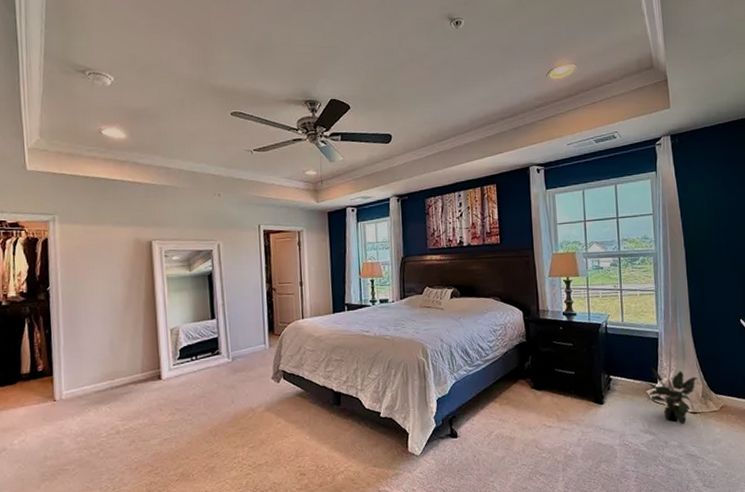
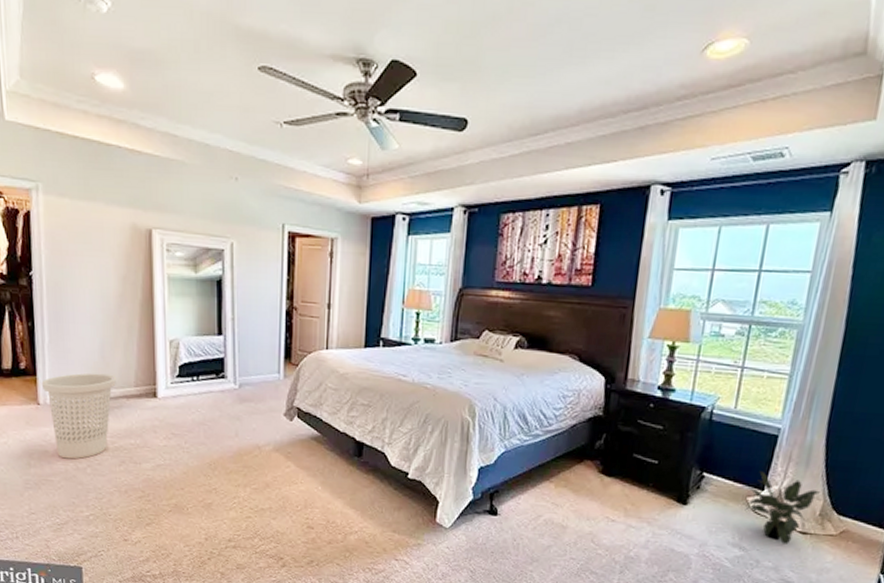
laundry basket: none [57,365,125,447] -> present [41,373,116,460]

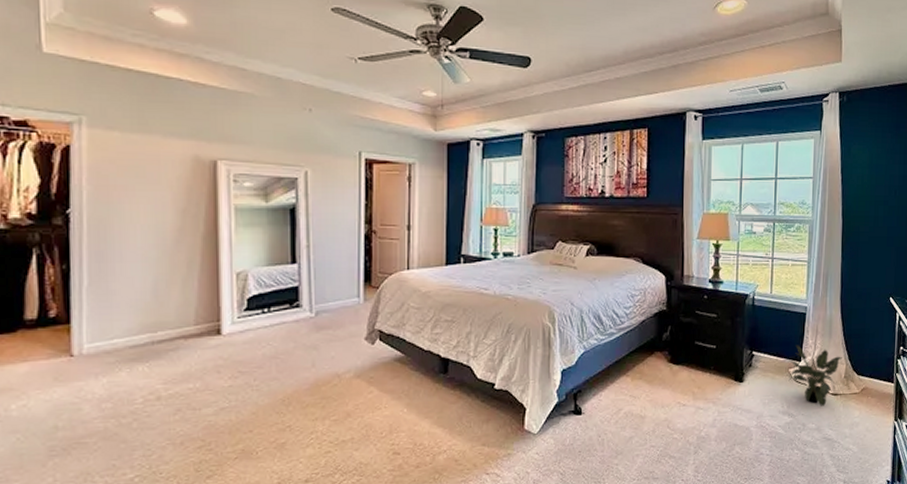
laundry basket: present [41,373,116,460] -> none [76,314,172,415]

